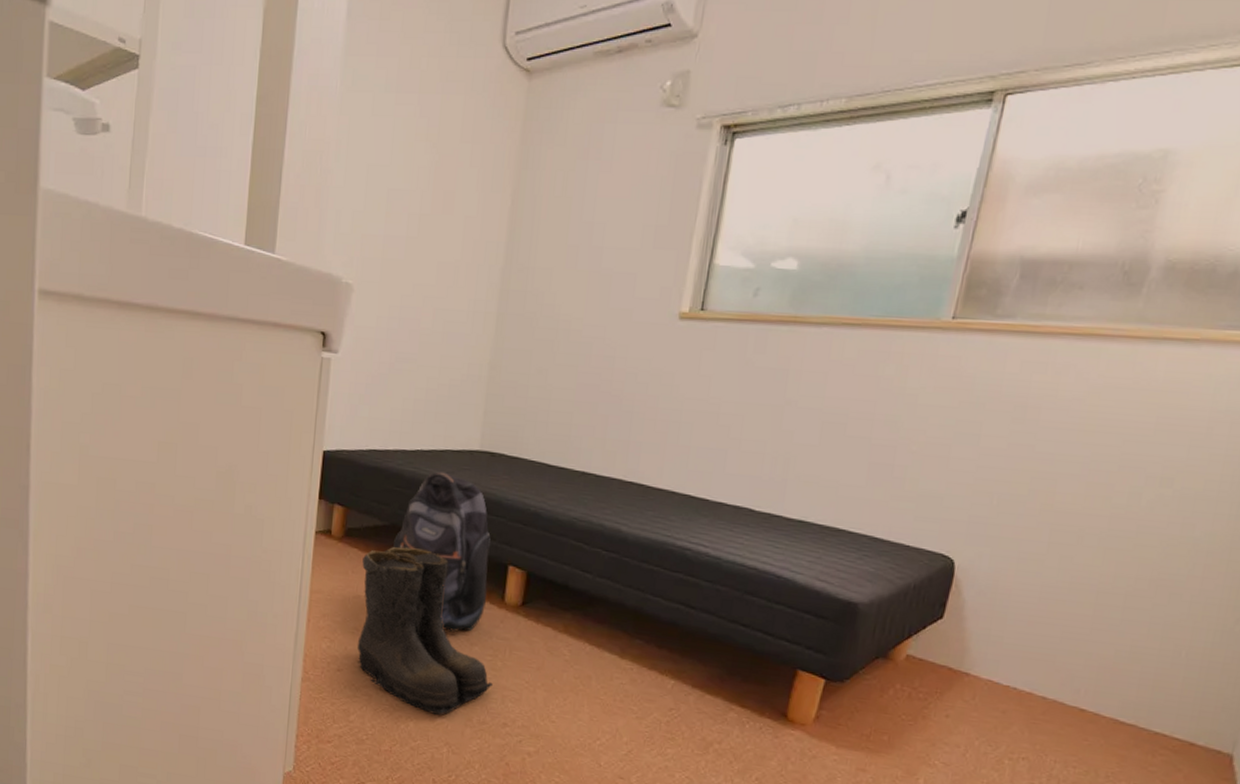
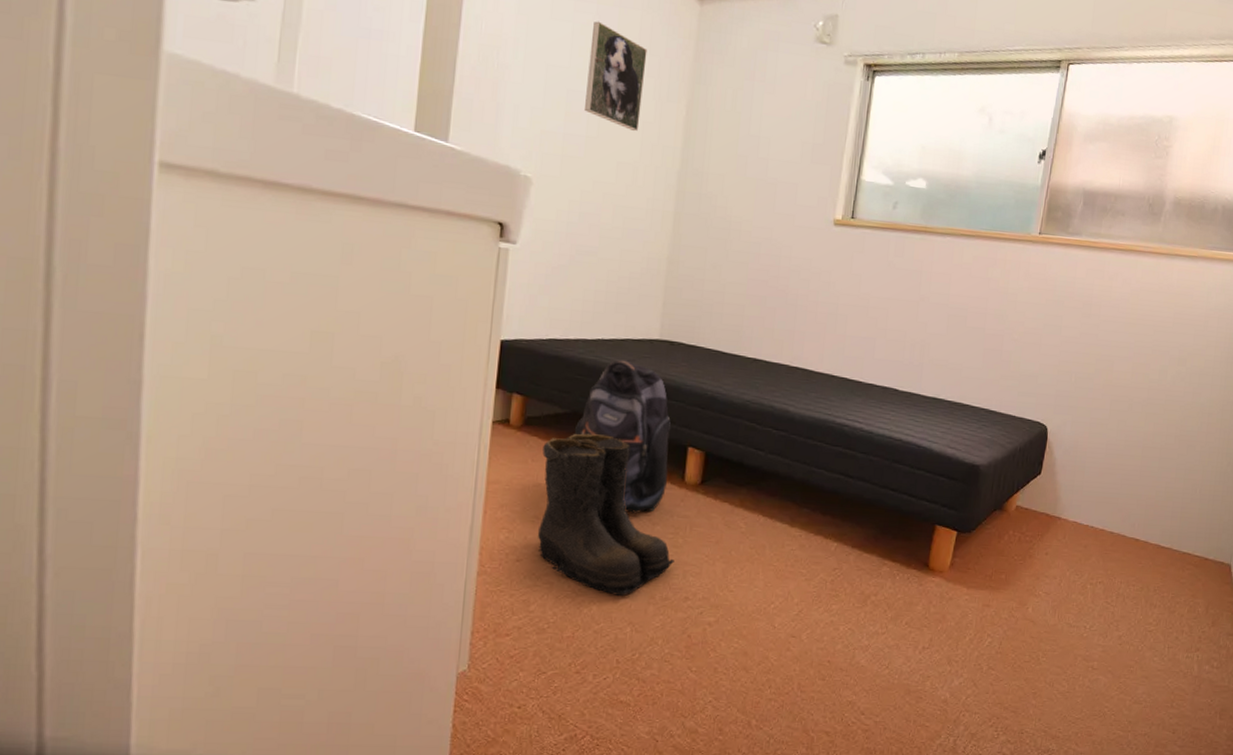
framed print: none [404,112,471,227] -> present [583,21,648,131]

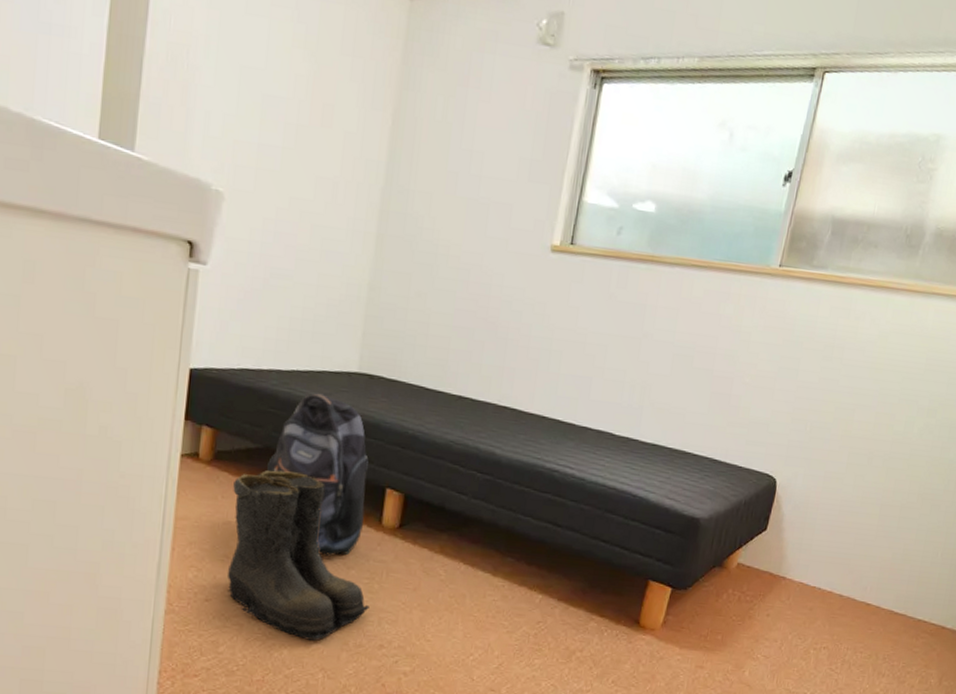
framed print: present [583,21,648,131] -> none [280,17,351,142]

